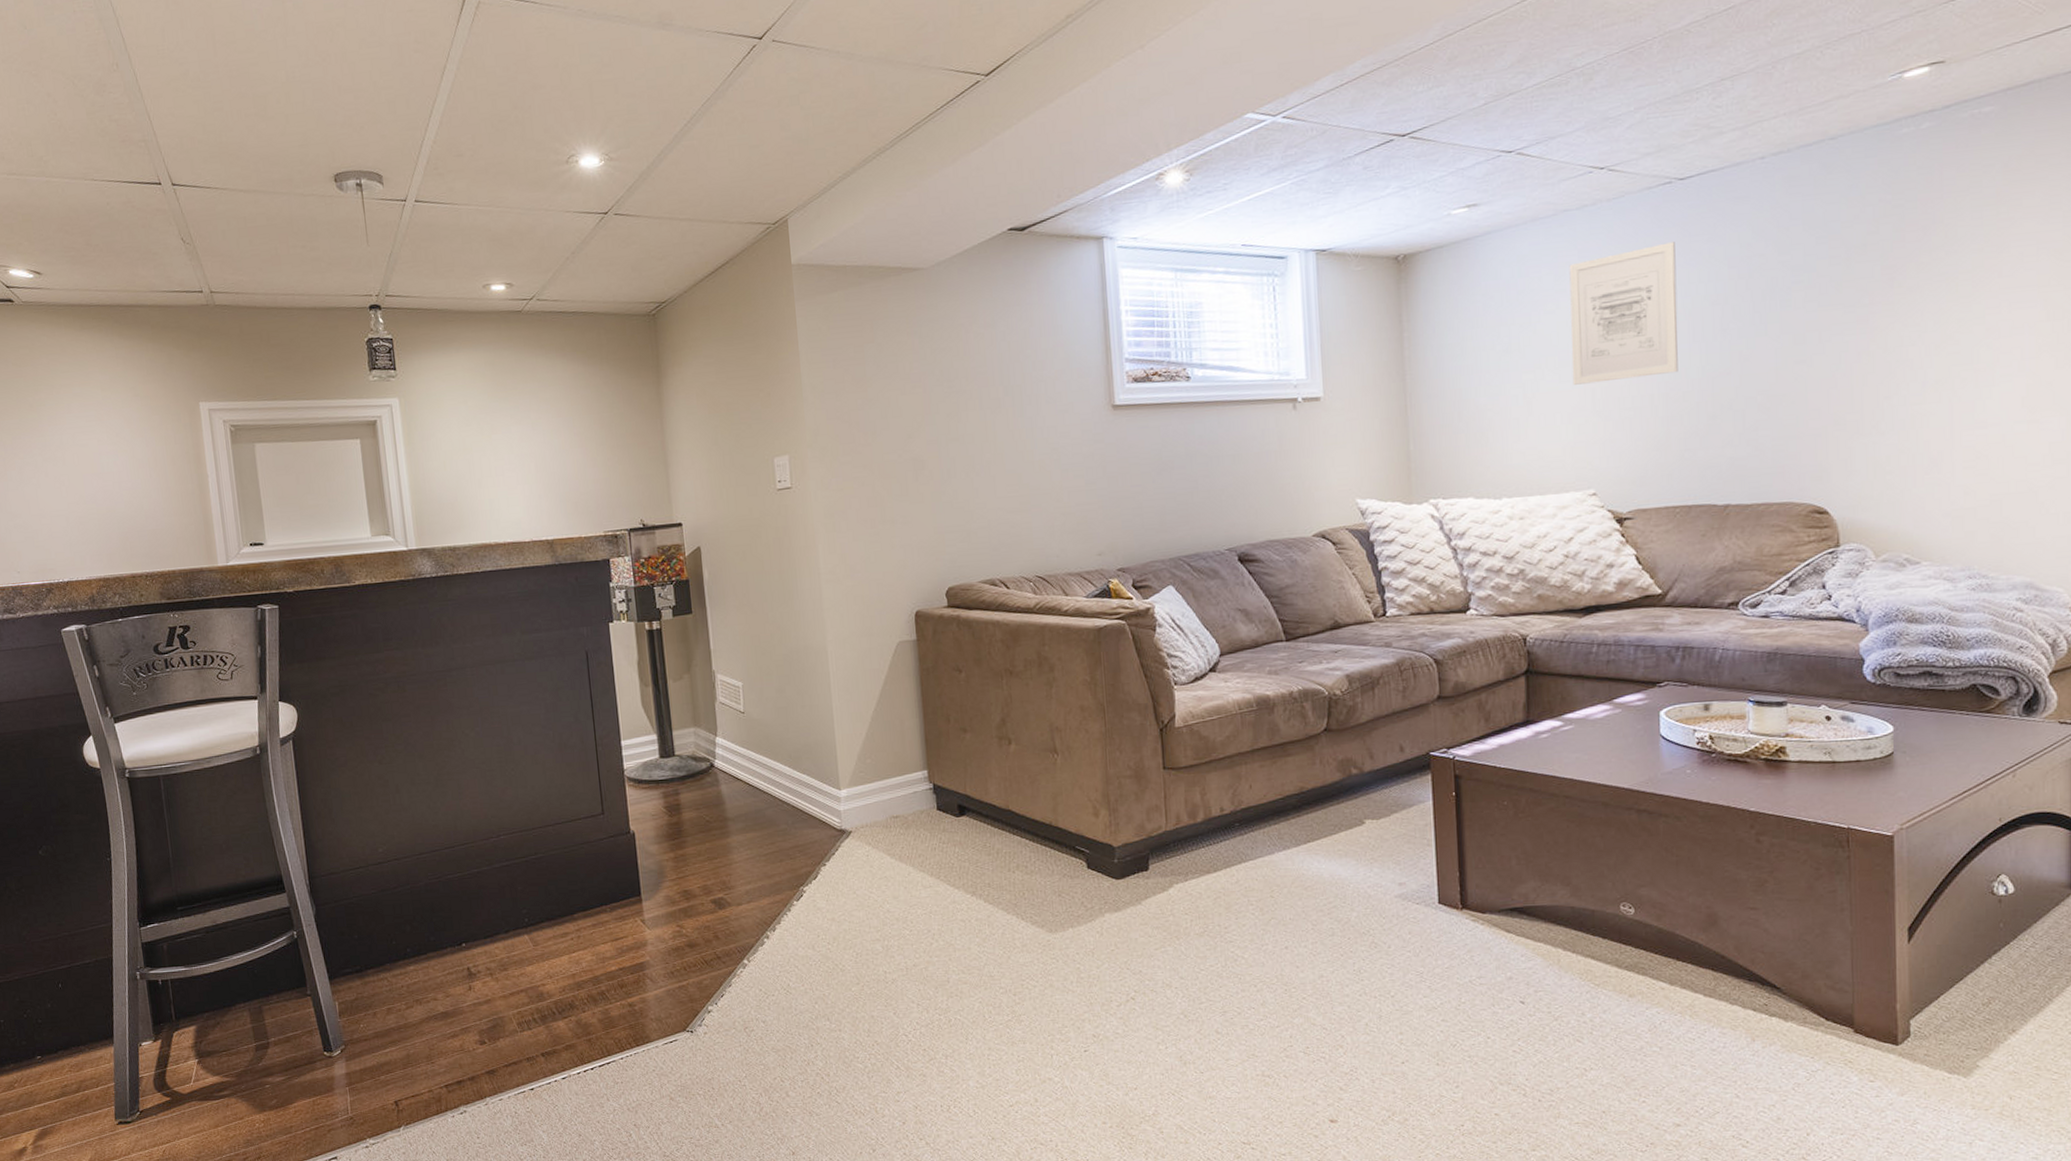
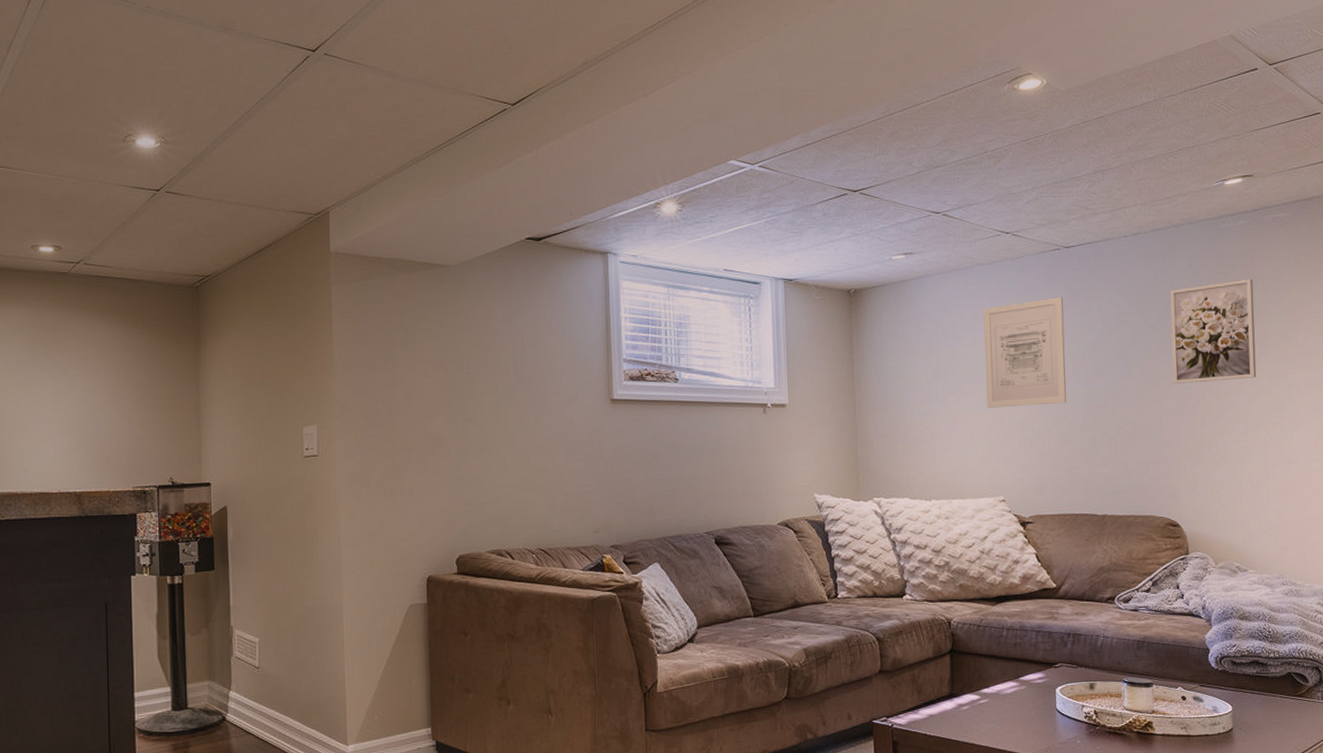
wall art: none [1821,196,1942,338] -> present [1169,279,1257,384]

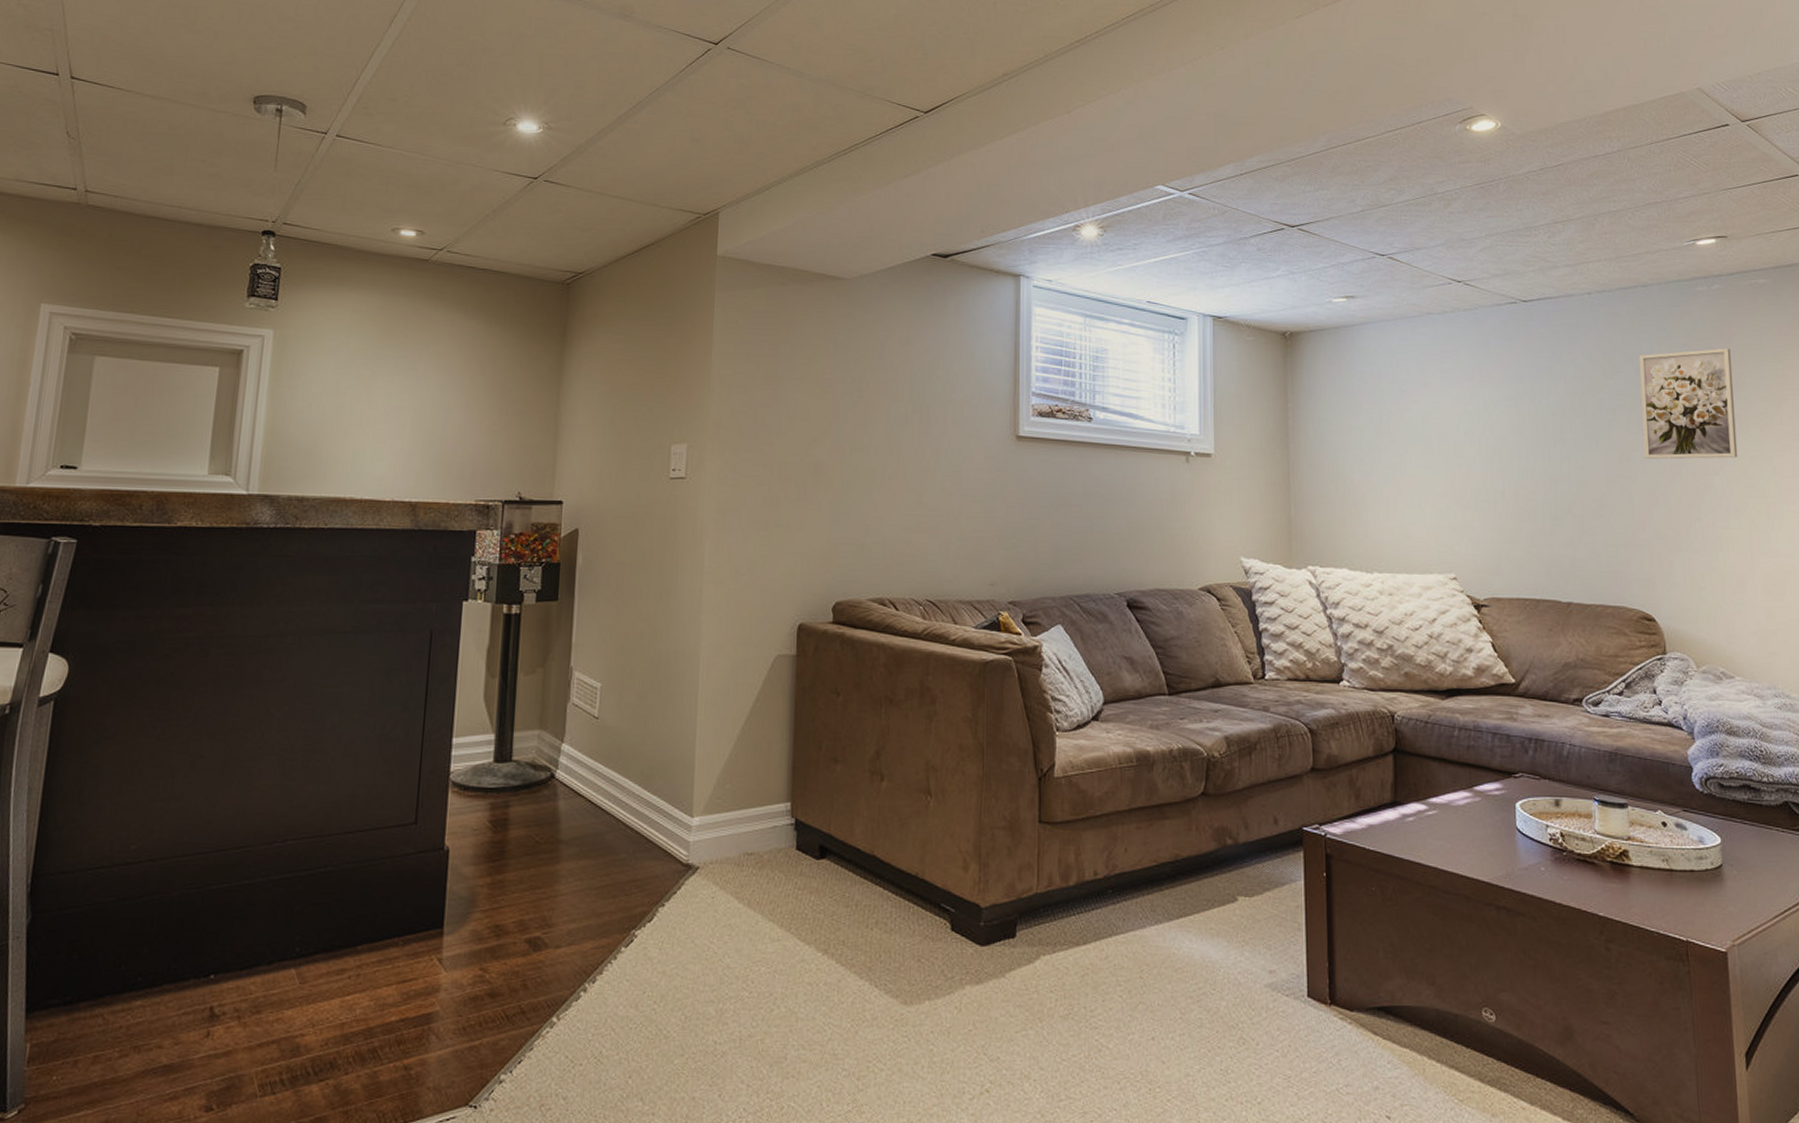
wall art: present [983,297,1067,408] -> none [1432,354,1525,473]

